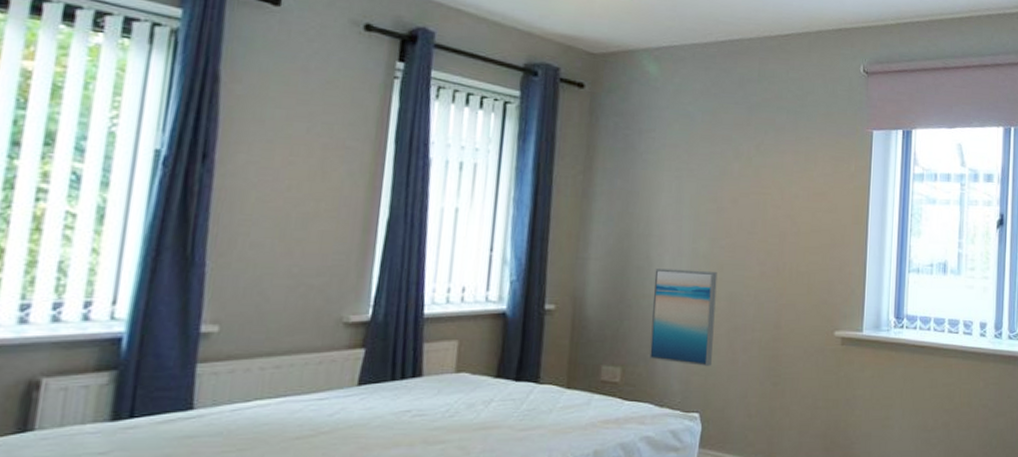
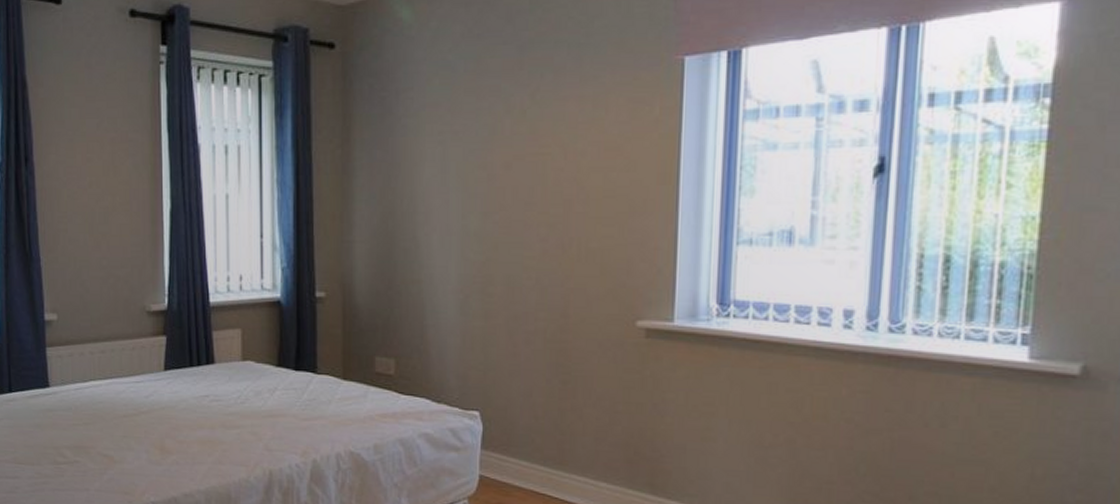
wall art: present [649,268,718,367] -> none [422,250,492,361]

